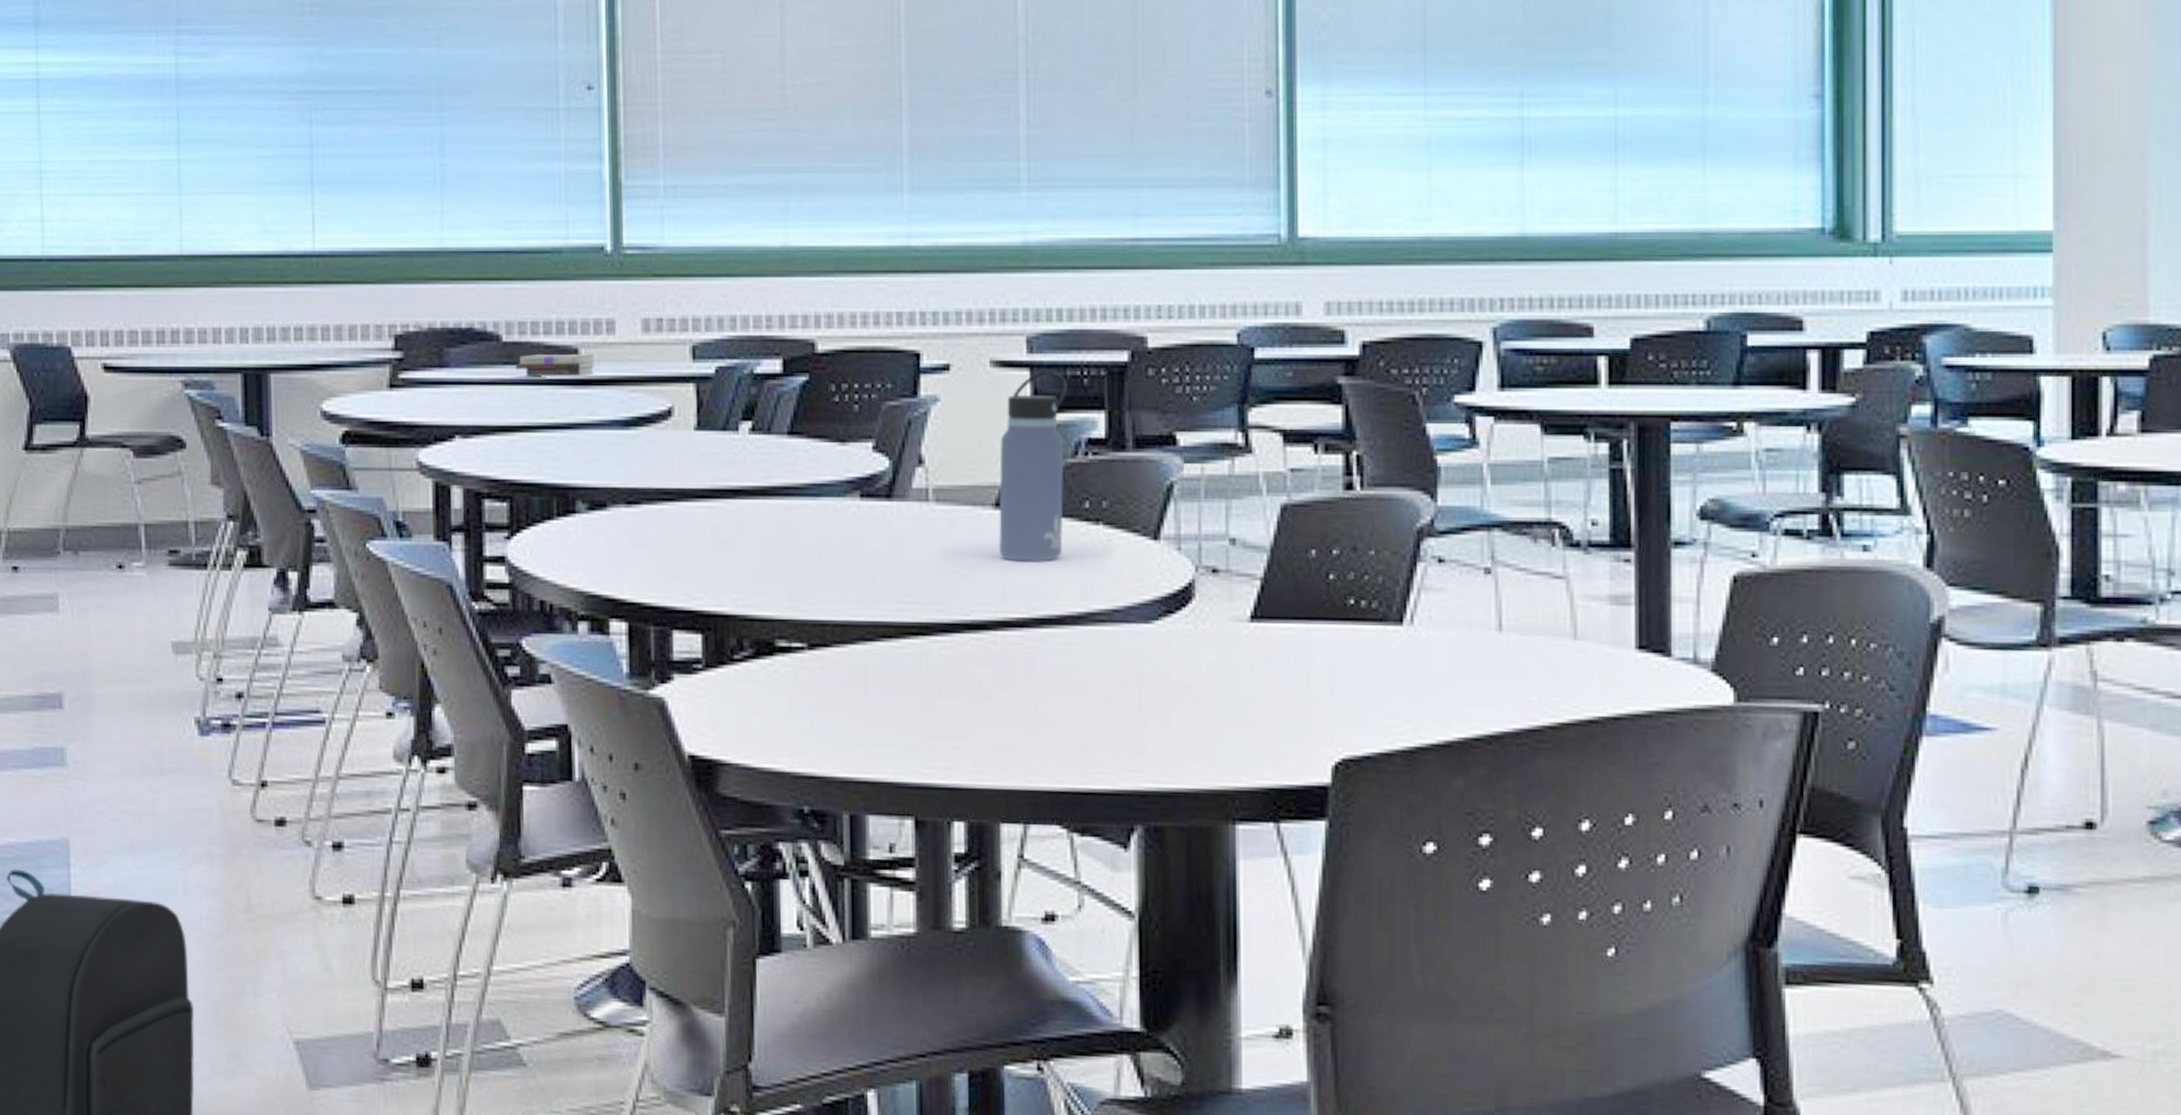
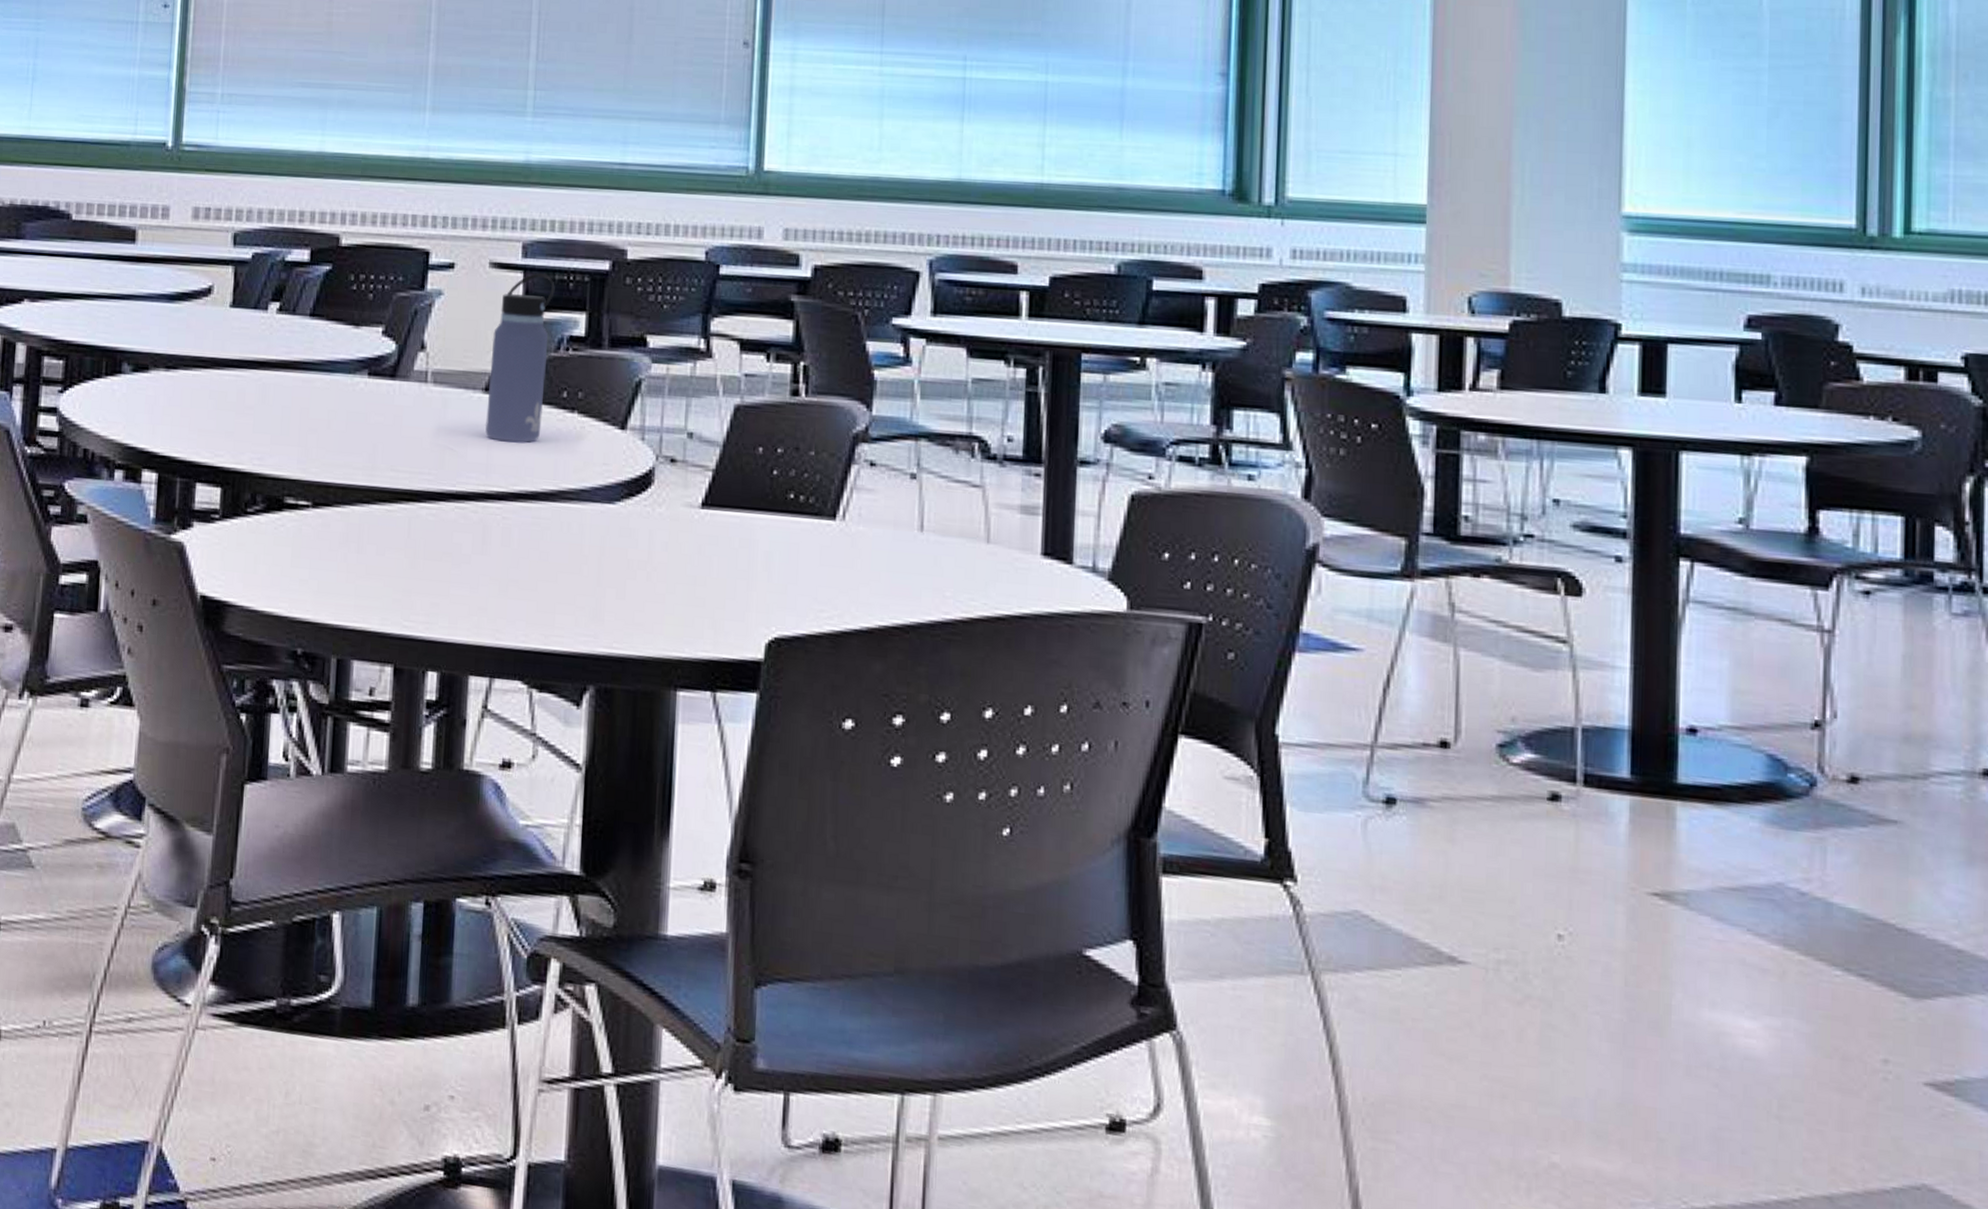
books: present [515,353,595,377] -> none [81,232,150,255]

